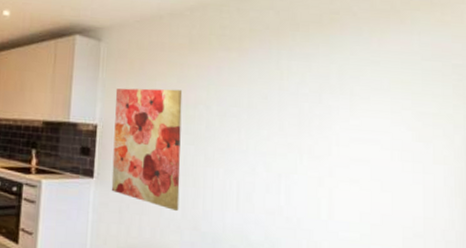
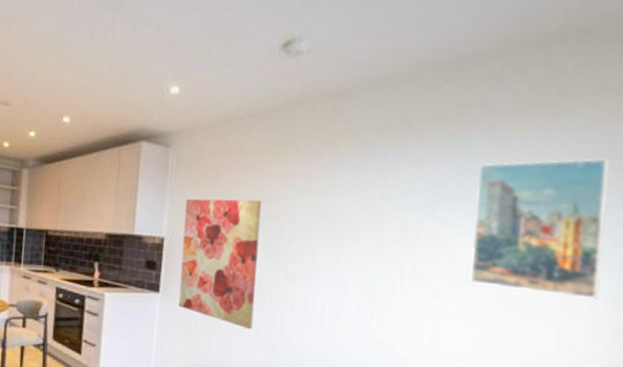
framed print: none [351,57,450,173] -> present [470,158,611,299]

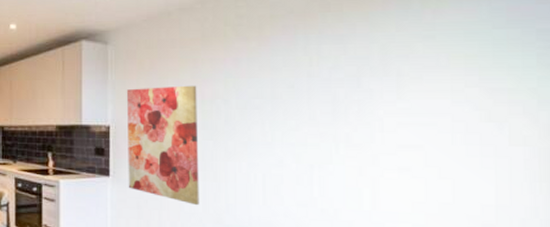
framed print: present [470,158,611,299] -> none [397,23,533,156]

